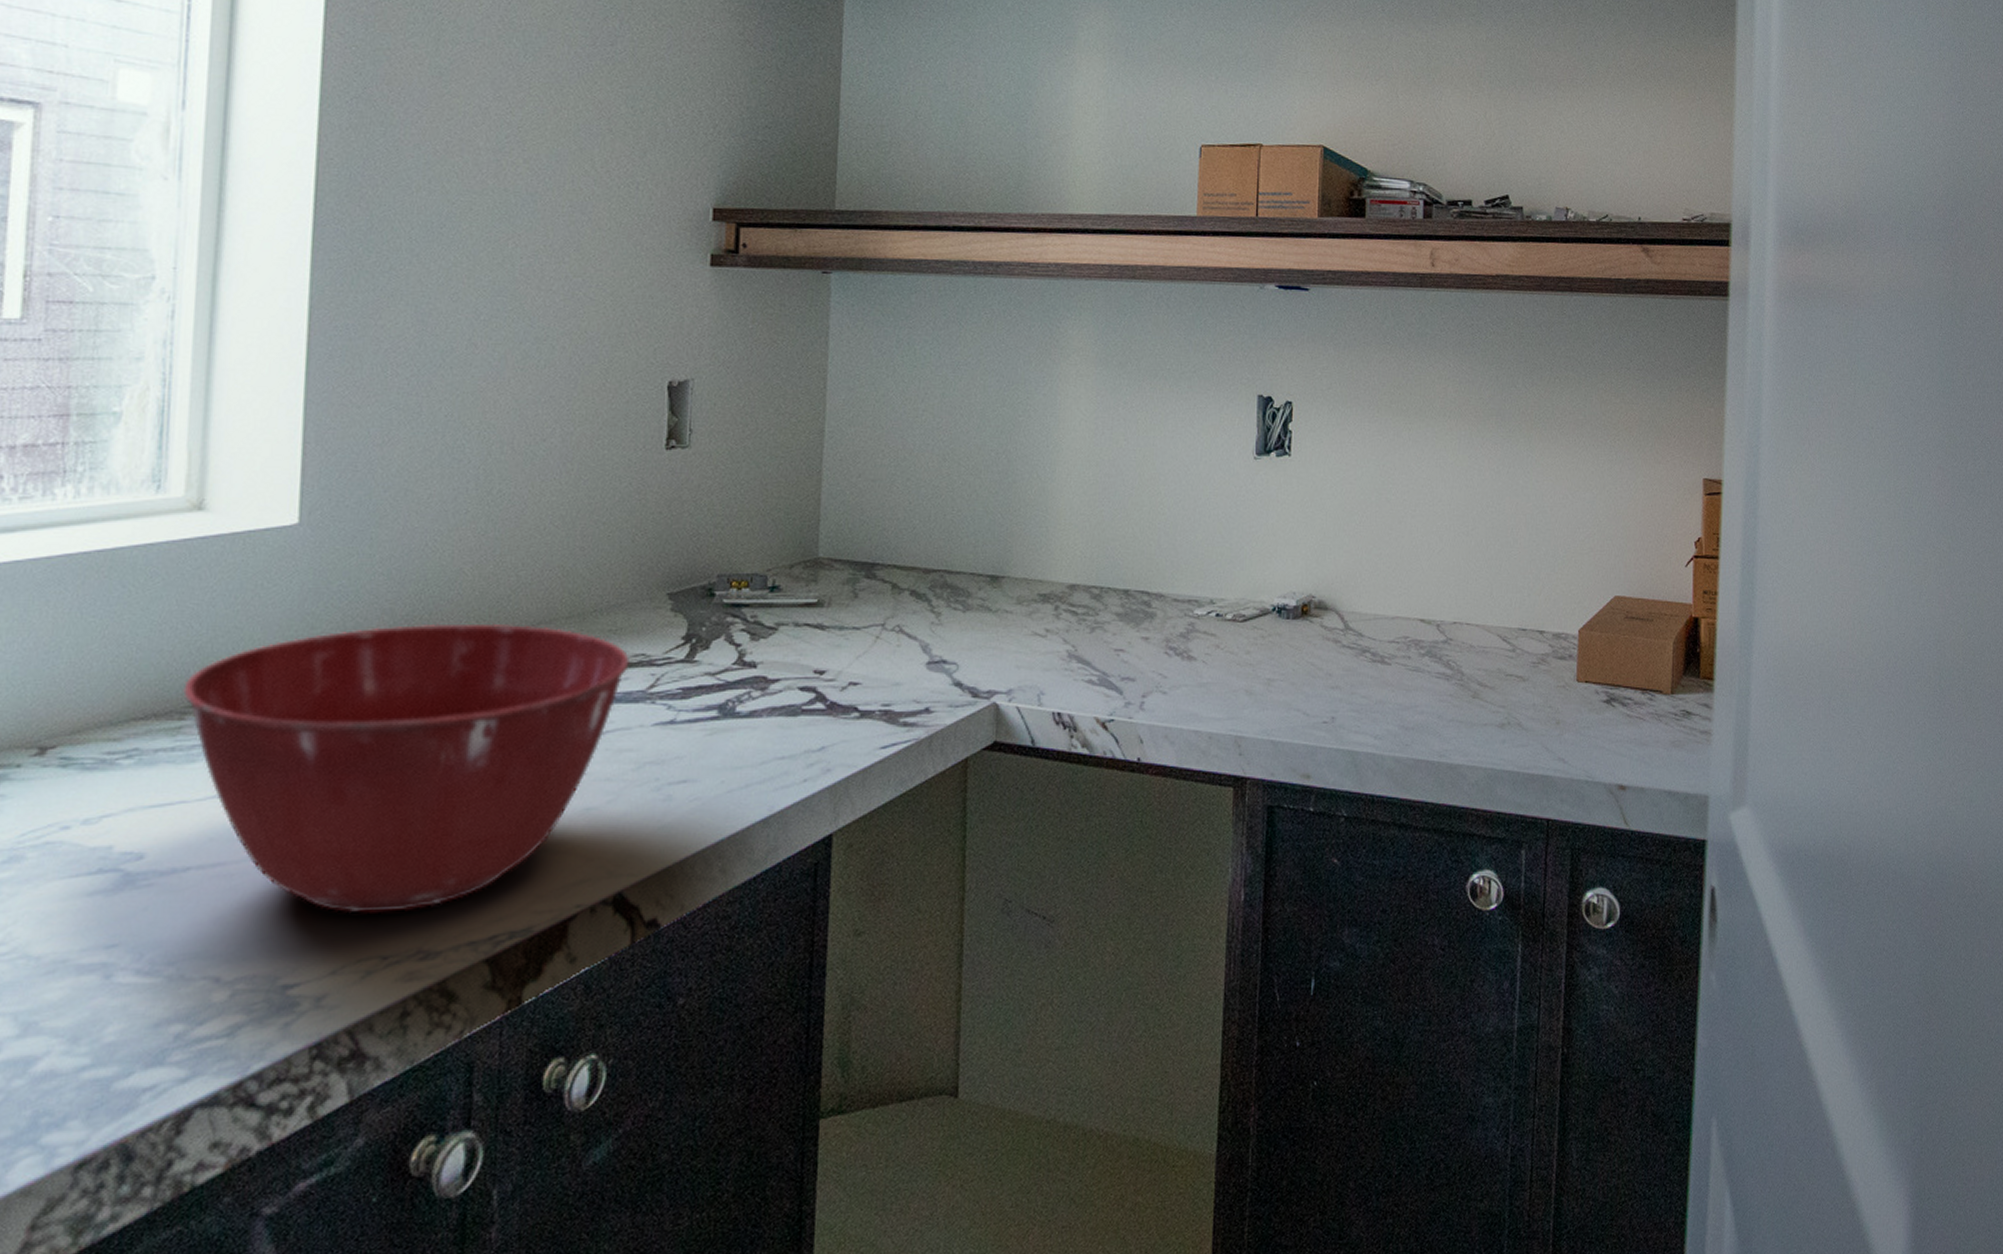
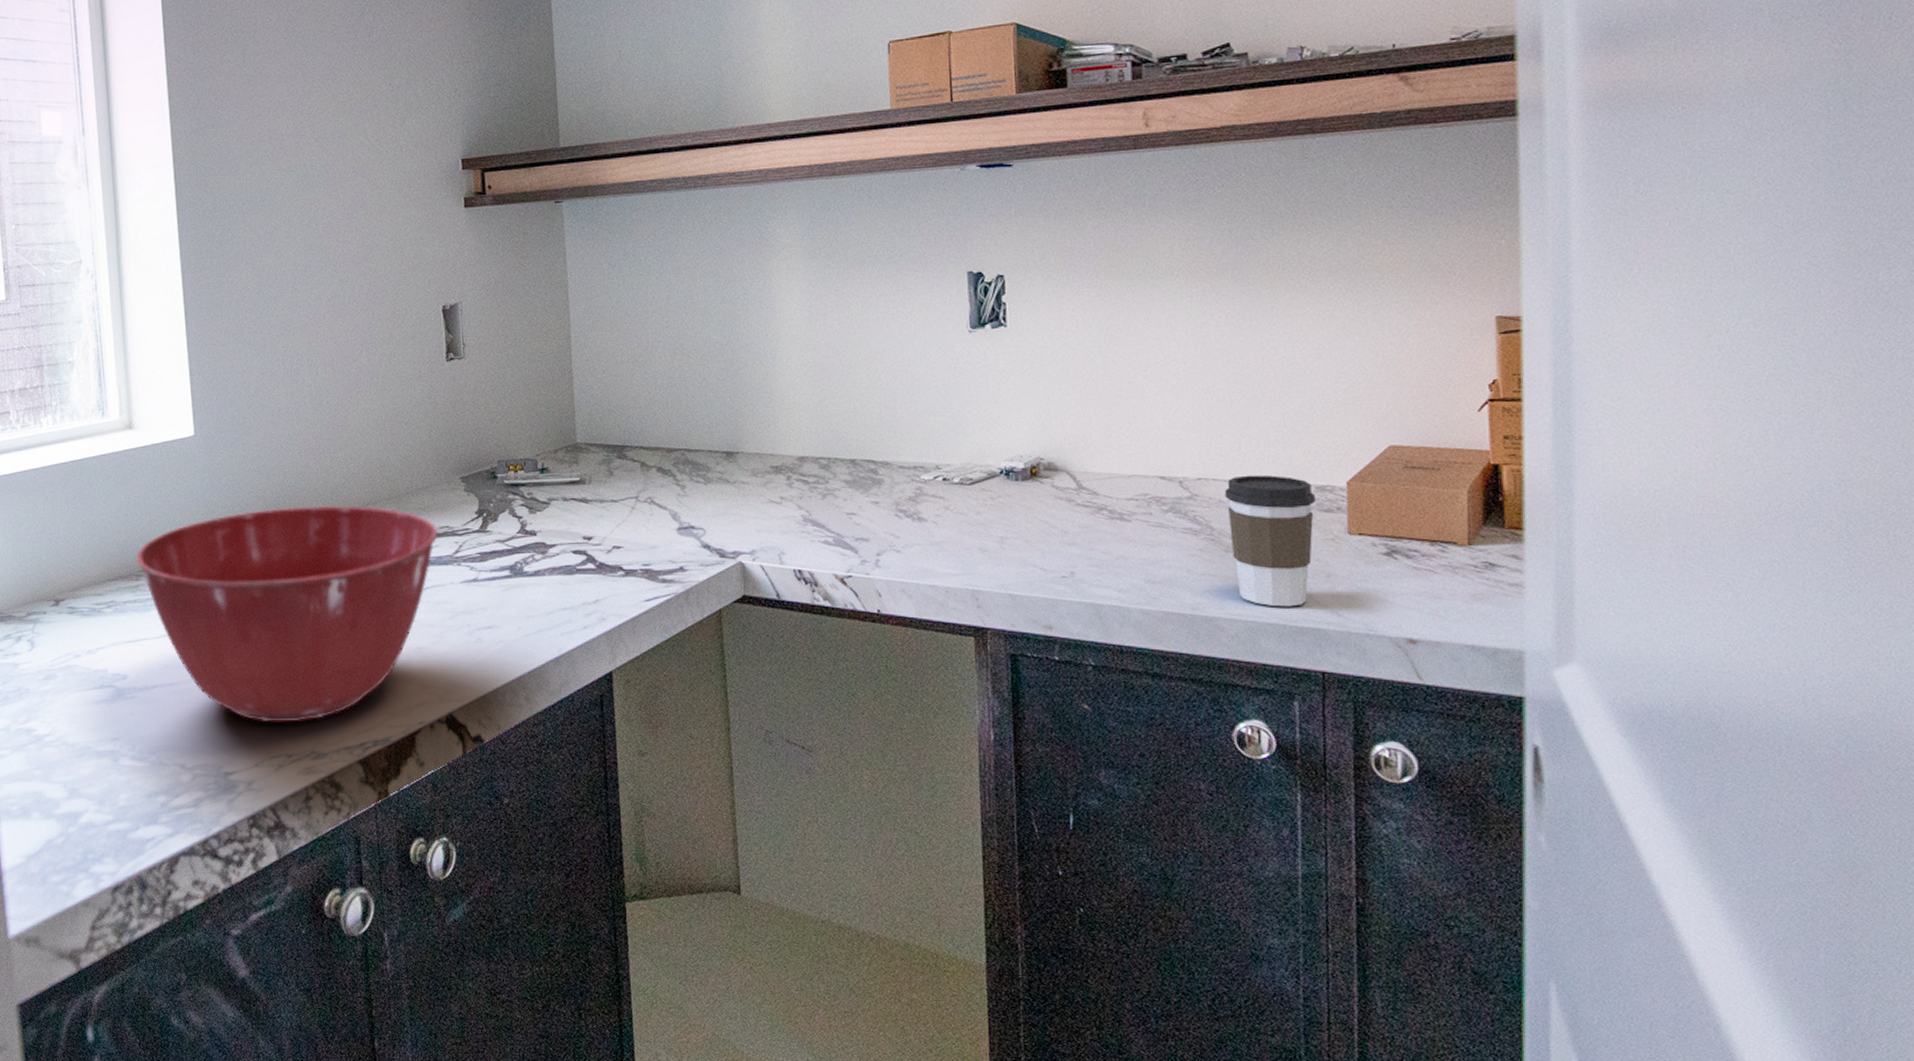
coffee cup: none [1475,620,1551,754] -> present [1224,475,1315,607]

